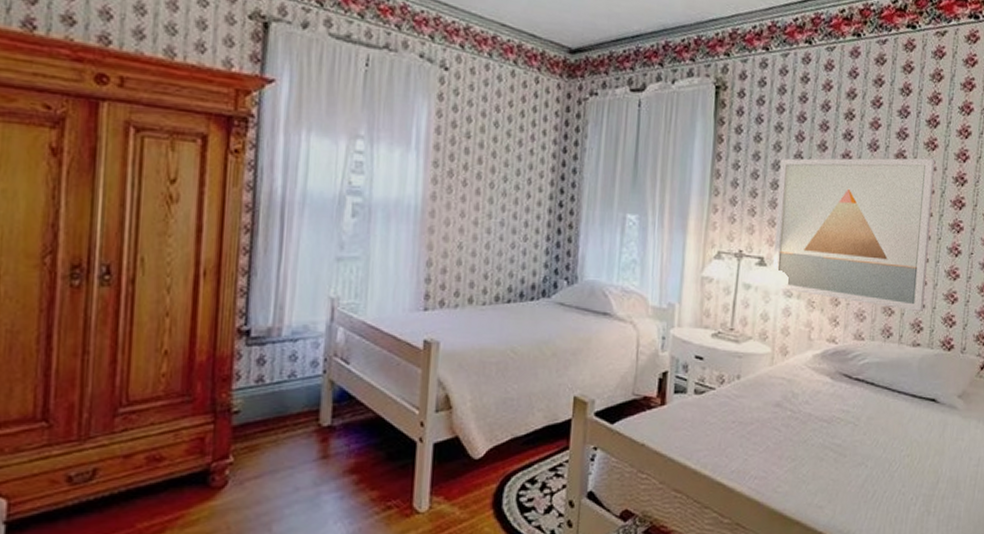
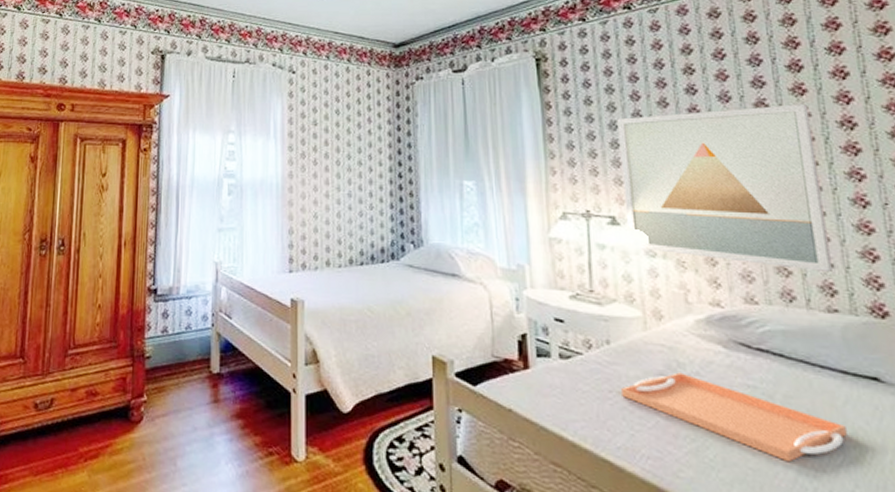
serving tray: none [743,402,906,472] -> present [621,372,847,463]

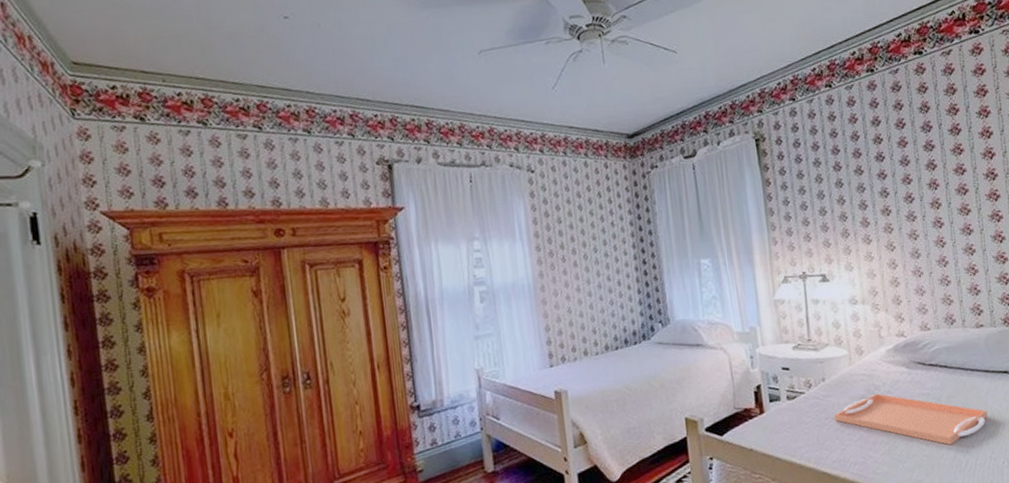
wall art: present [617,104,834,272] -> none [824,162,980,299]

